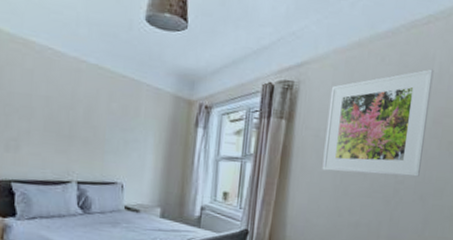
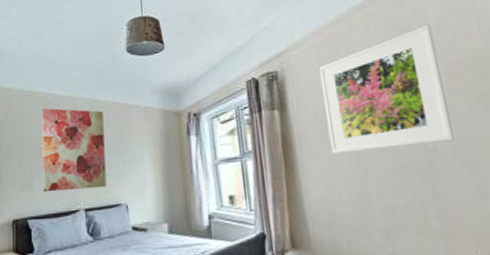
wall art: none [32,63,110,164] -> present [42,108,107,193]

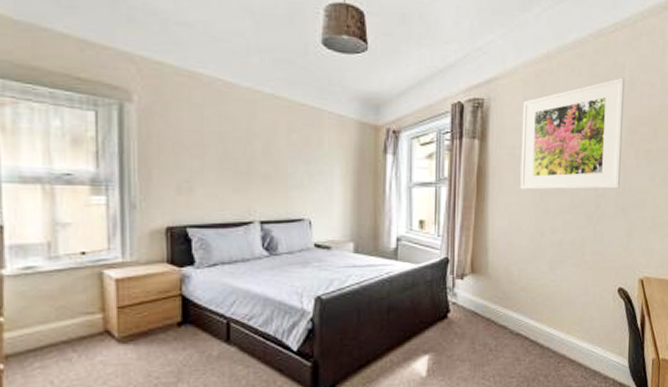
wall art: present [42,108,107,193] -> none [207,96,288,200]

